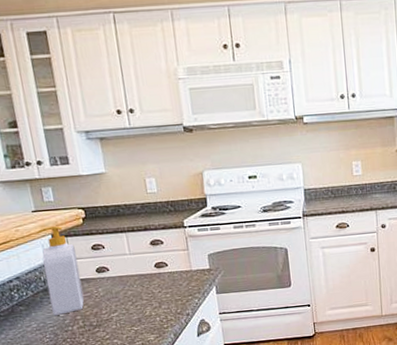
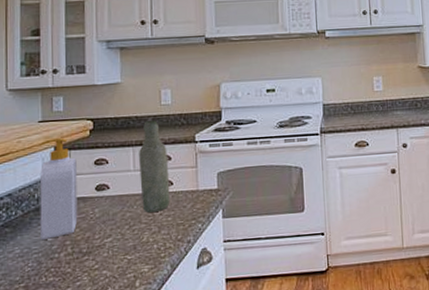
bottle: none [132,208,167,291] -> present [139,121,170,212]

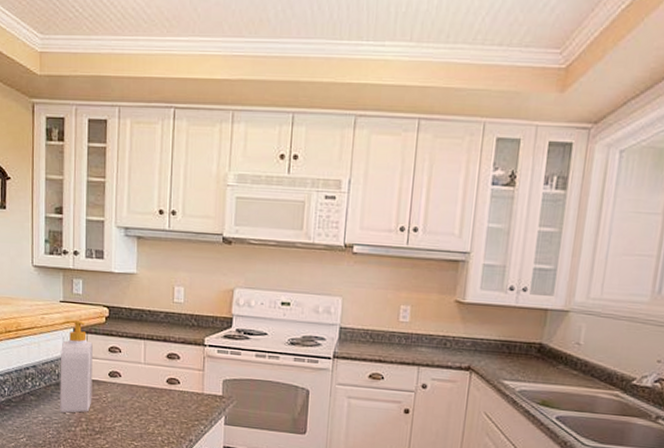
bottle: present [139,121,170,212] -> none [149,317,177,407]

